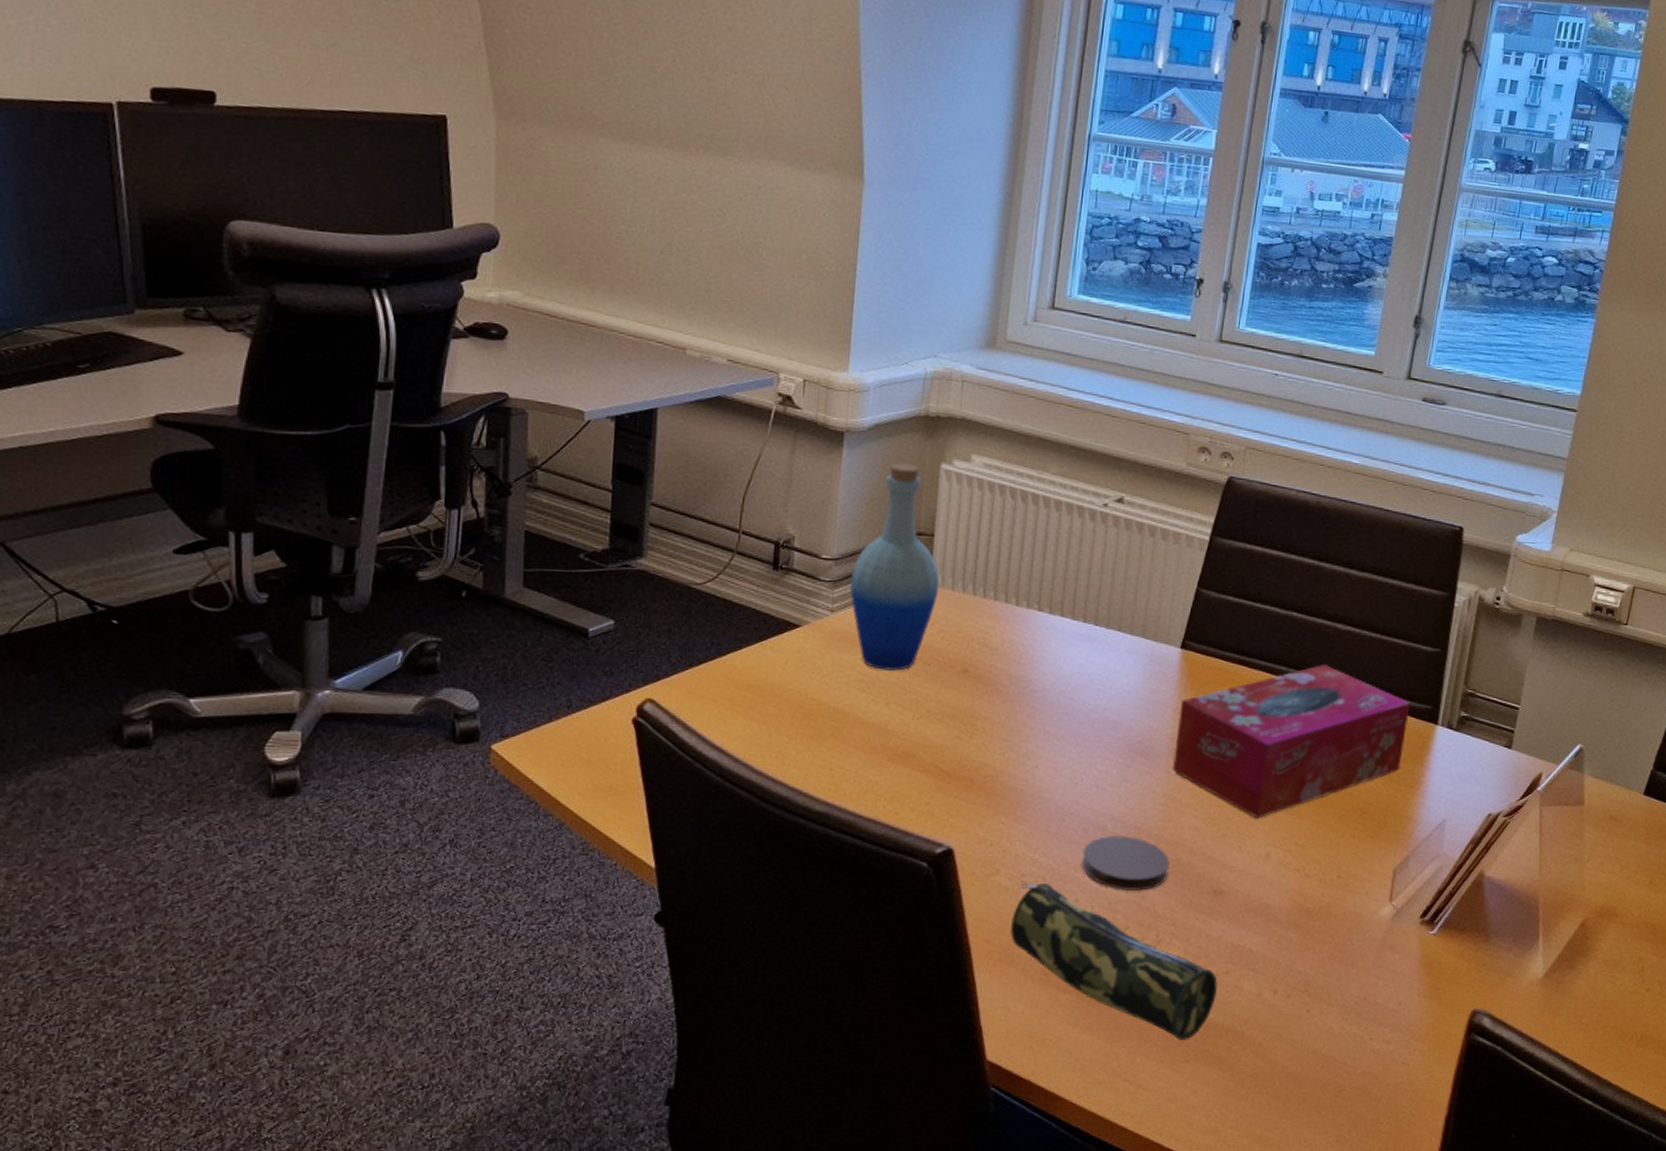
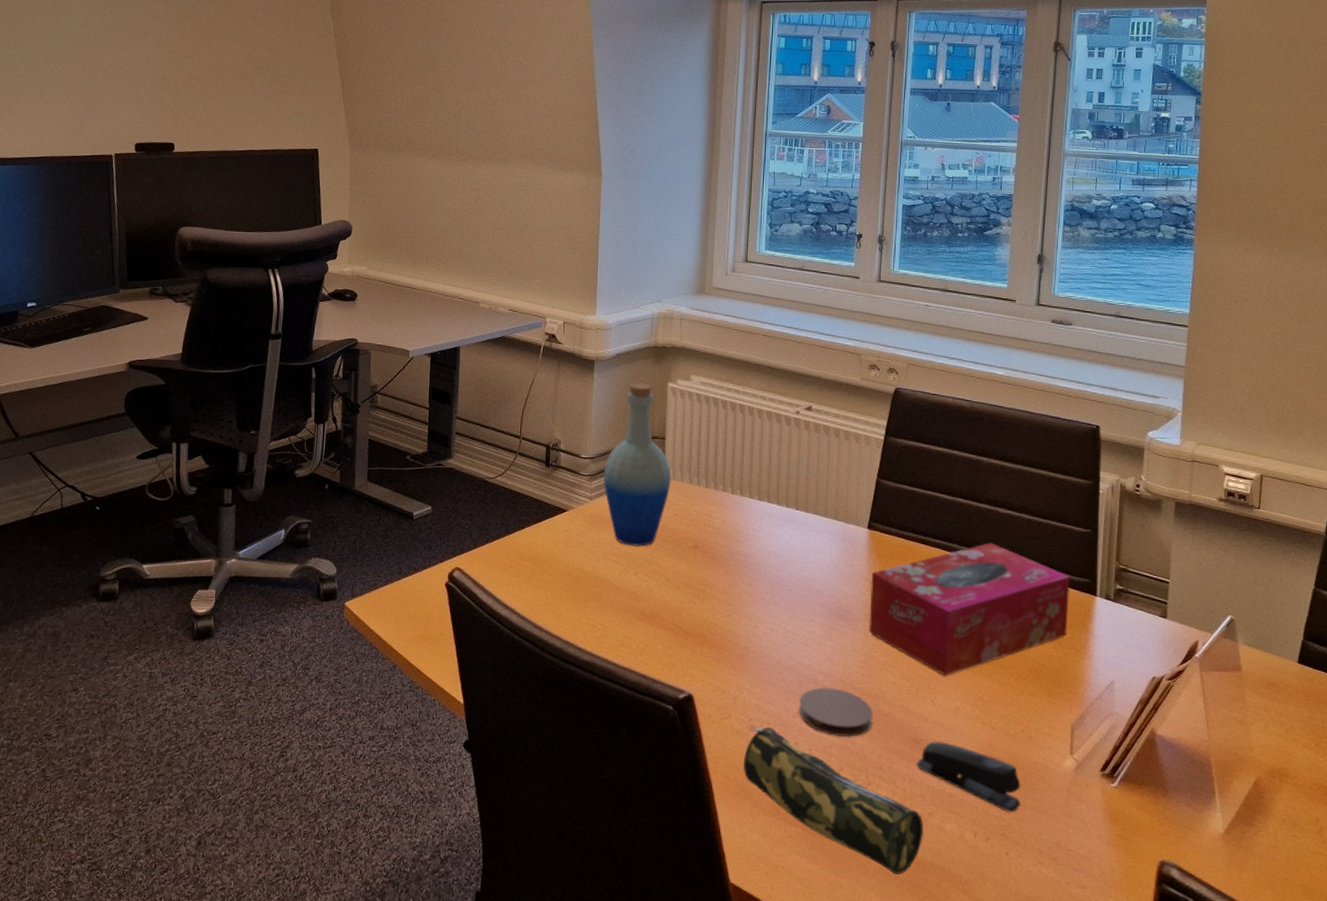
stapler: none [1216,892,1331,966] -> present [917,741,1021,812]

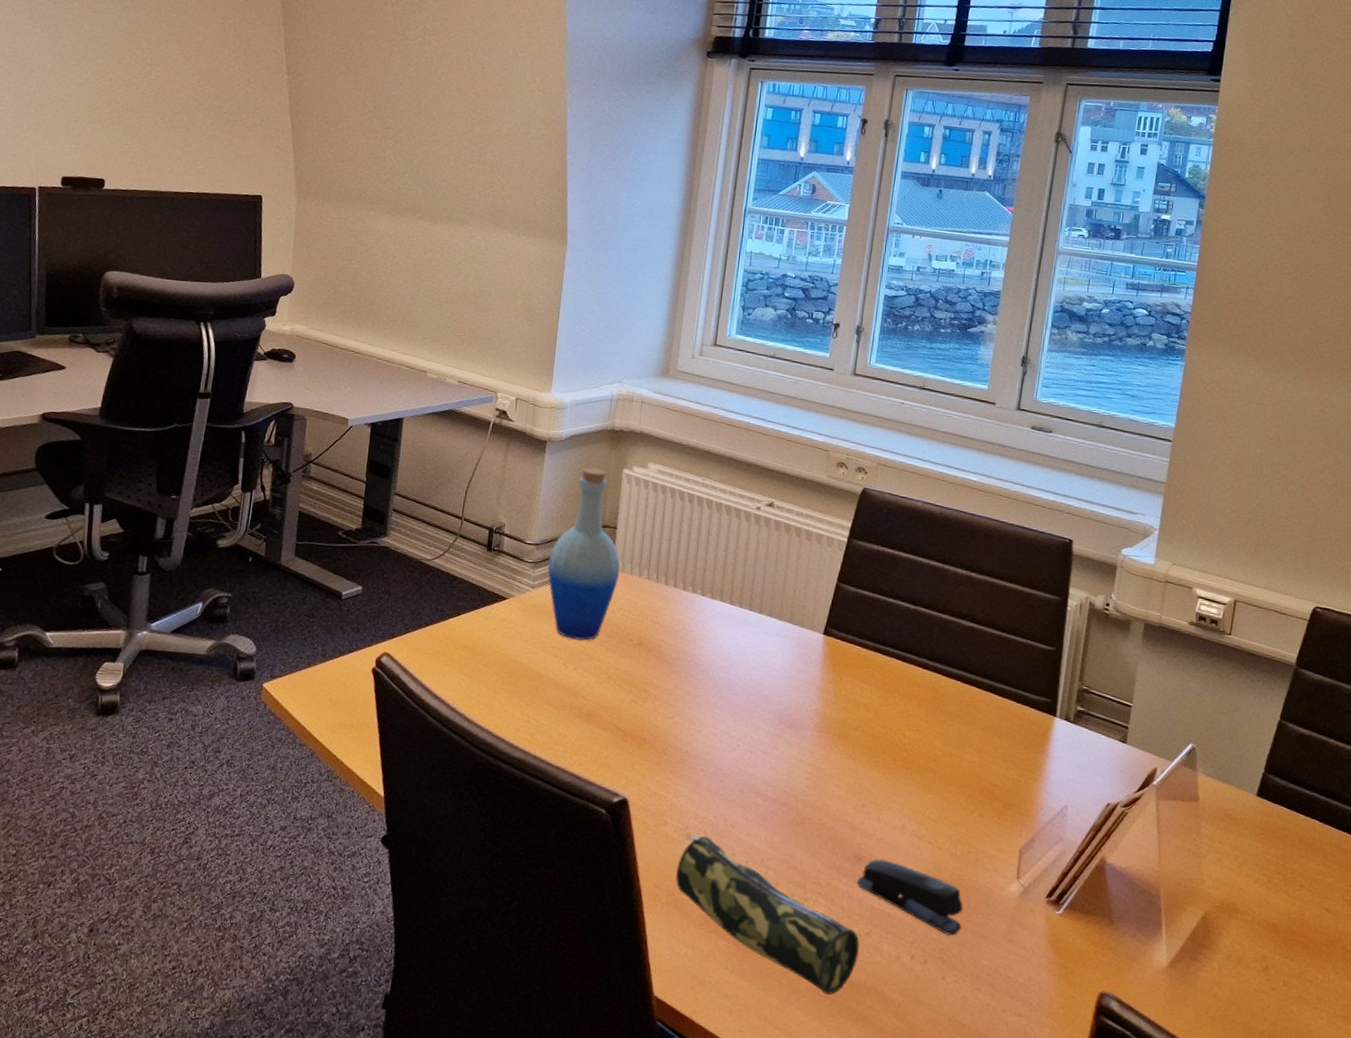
coaster: present [799,687,873,738] -> none [738,797,815,851]
tissue box: present [868,542,1070,676] -> none [816,655,1030,792]

